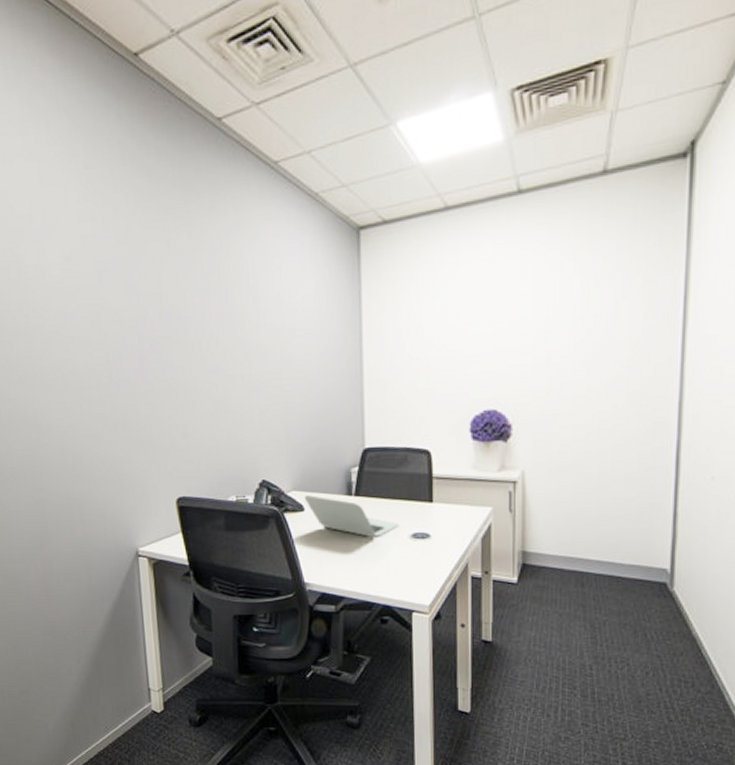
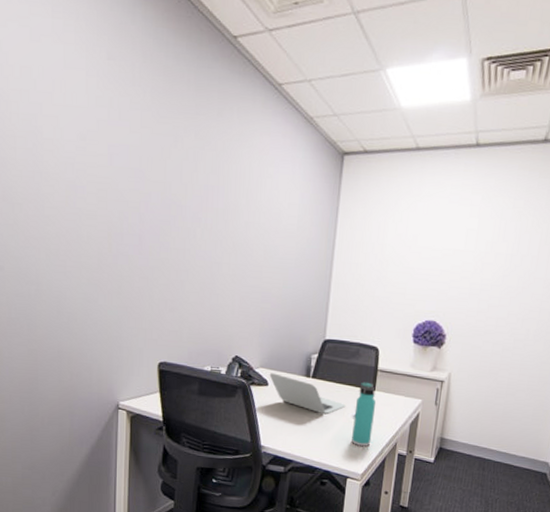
thermos bottle: none [411,493,436,571] -> present [352,382,376,446]

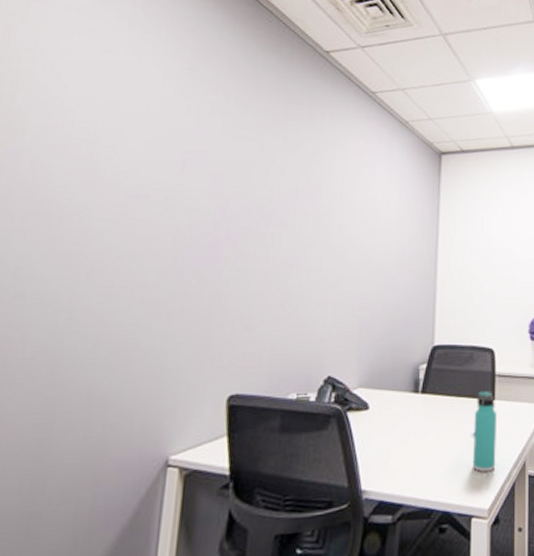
laptop: present [269,373,345,415] -> none [370,393,462,438]

